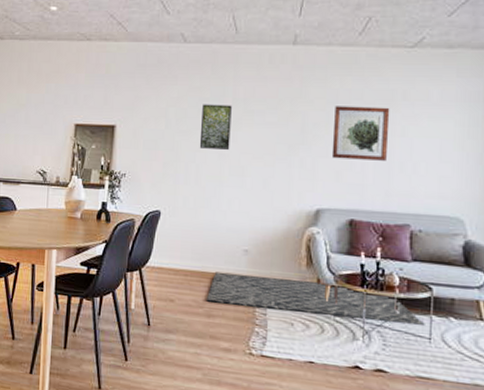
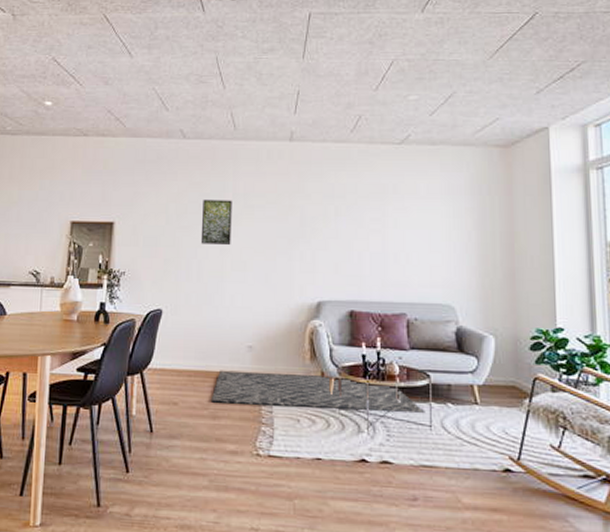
wall art: present [331,106,390,161] -> none [330,200,383,252]

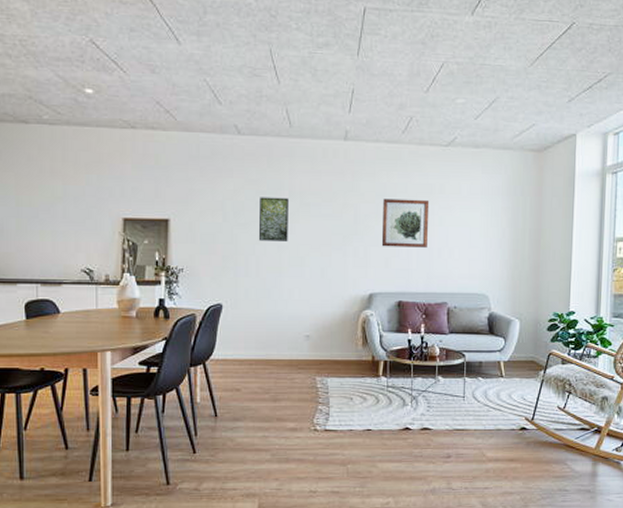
rug: present [212,370,425,413] -> none [272,358,460,387]
wall art: none [330,200,383,252] -> present [381,198,430,248]

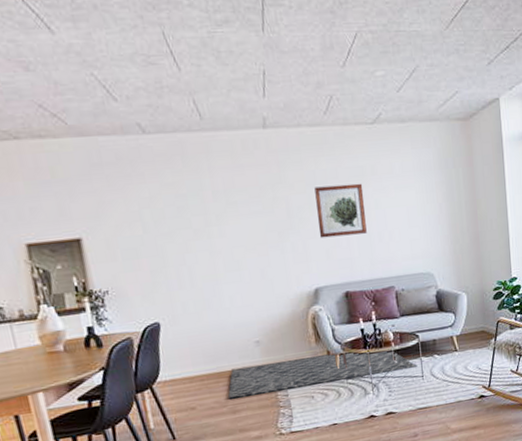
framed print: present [258,197,289,241] -> none [180,198,220,249]
rug: none [272,358,460,387] -> present [228,348,418,399]

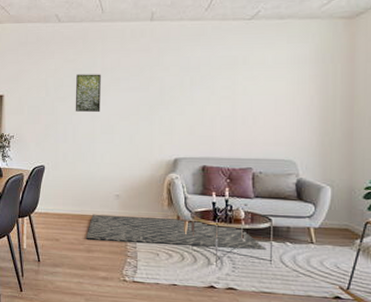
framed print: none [180,198,220,249] -> present [75,74,101,112]
wall art: present [314,183,367,238] -> none [186,71,233,116]

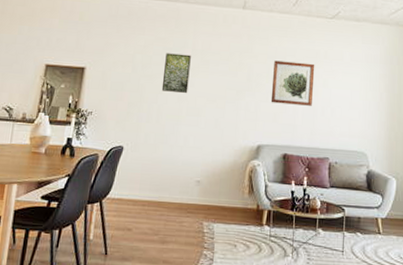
rug: present [86,214,267,250] -> none [162,201,339,240]
wall art: none [186,71,233,116] -> present [270,60,315,106]

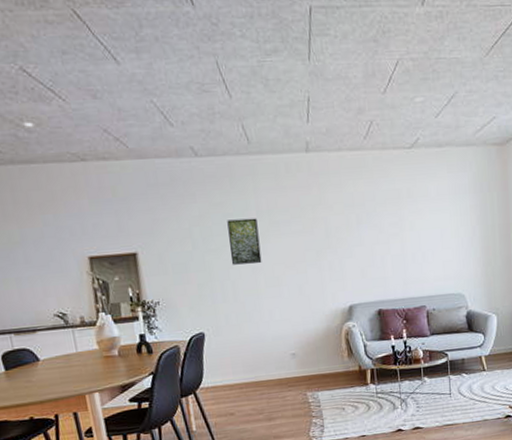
wall art: present [270,60,315,106] -> none [352,205,401,258]

